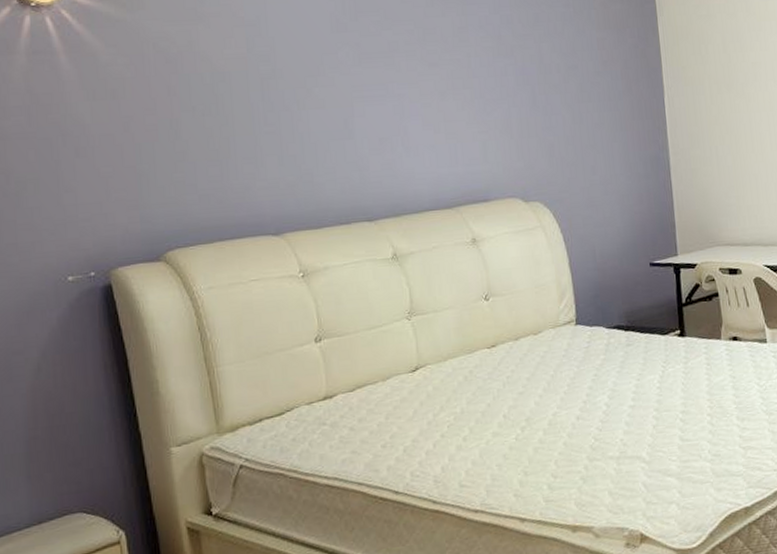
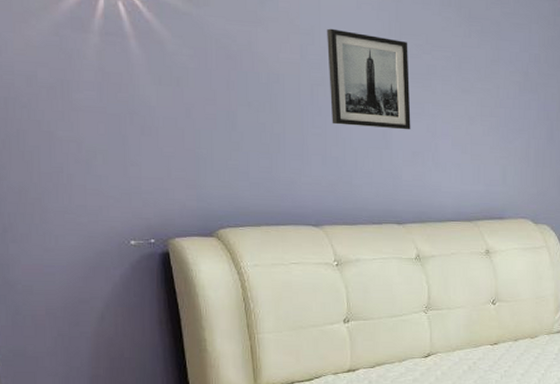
wall art: none [274,16,375,119] -> present [327,28,411,130]

